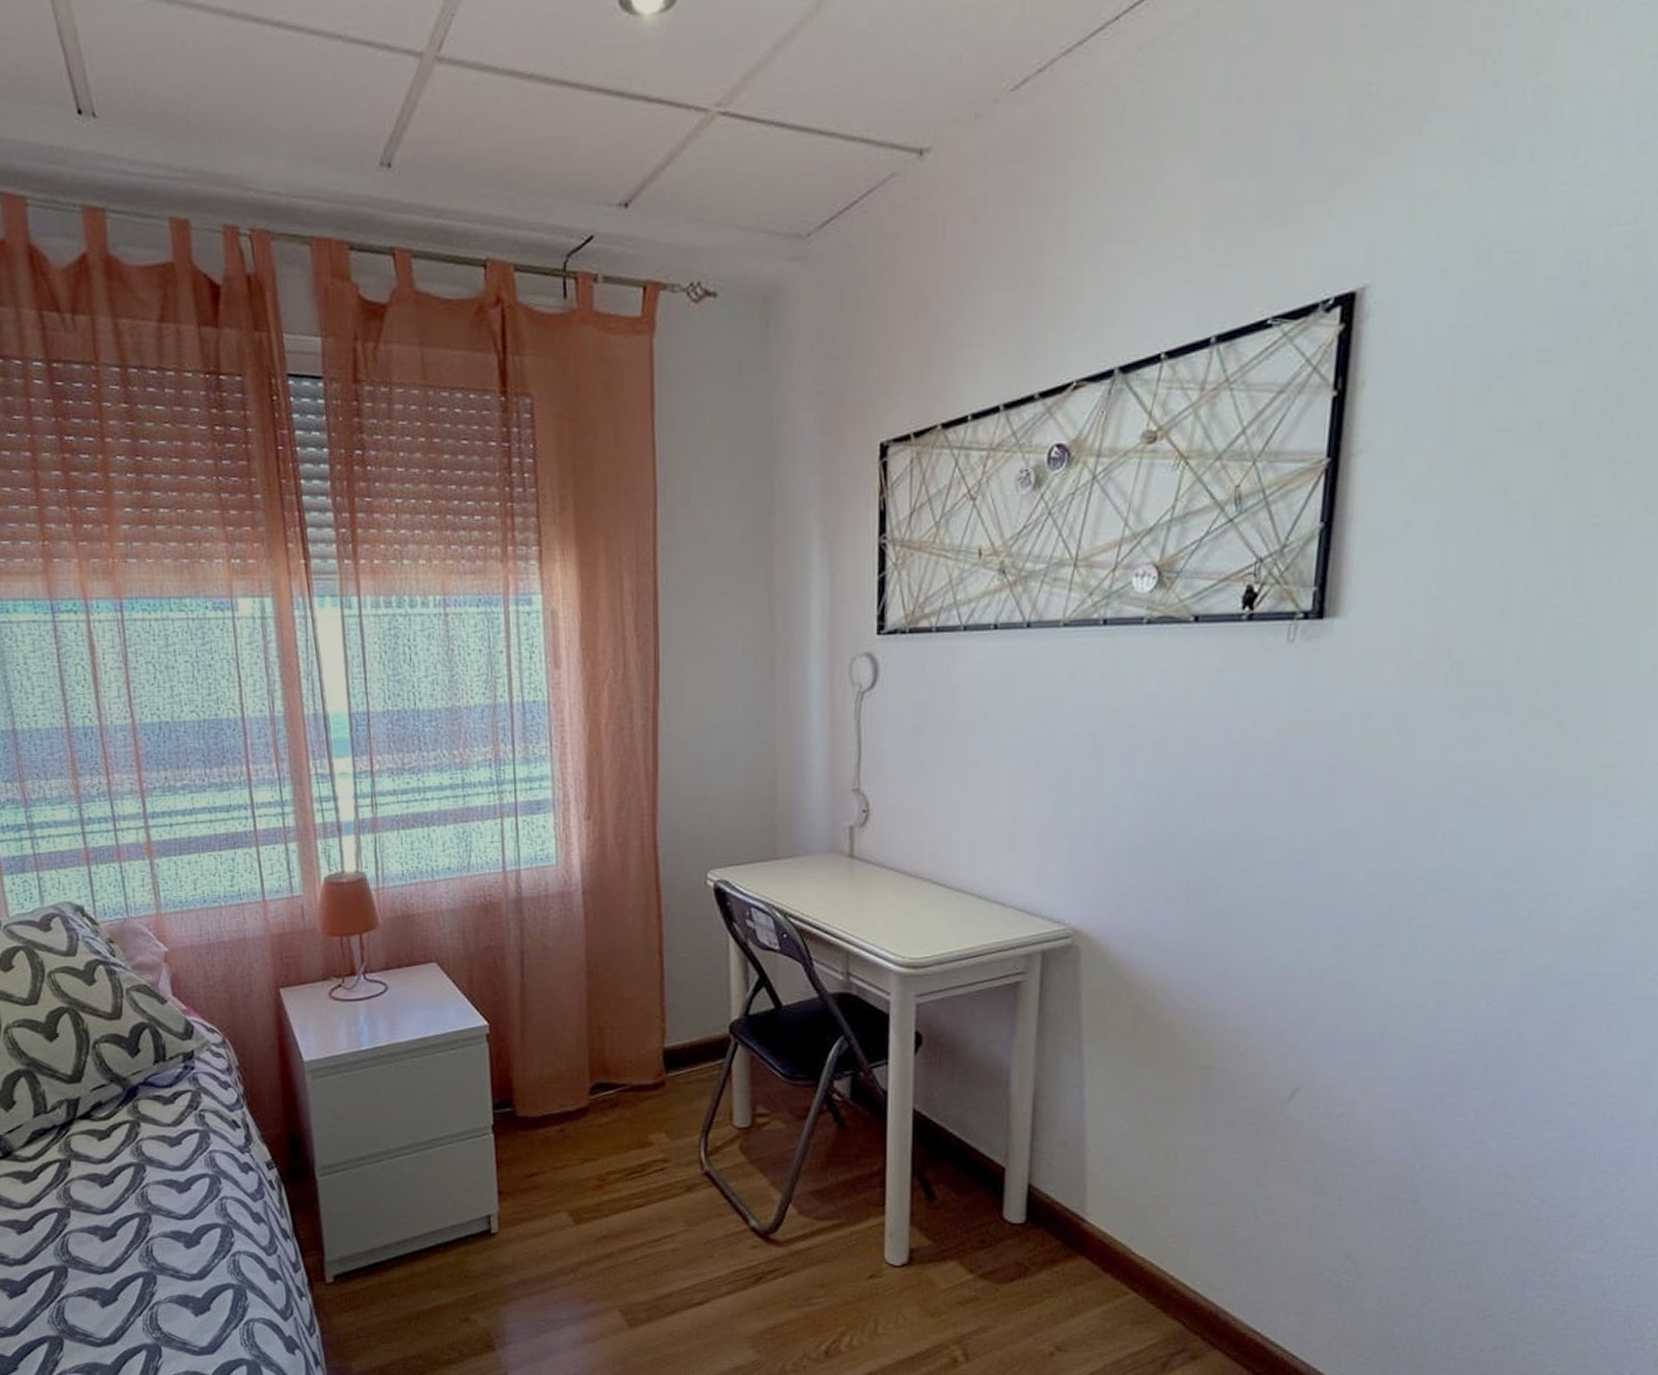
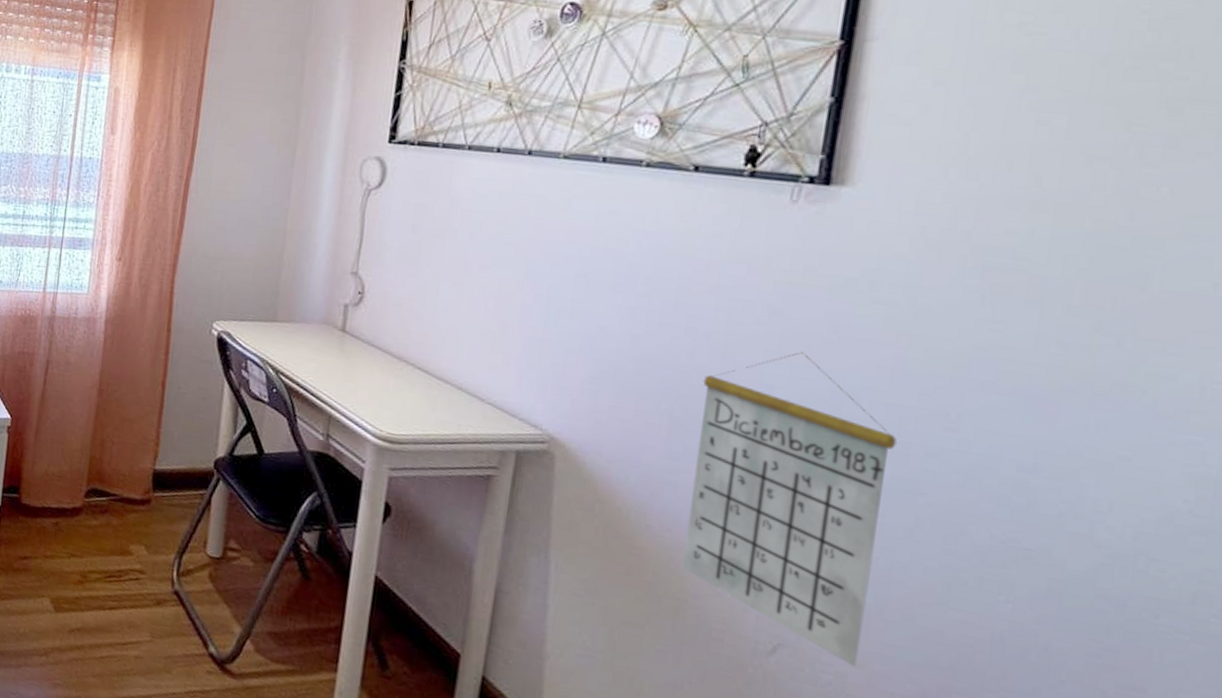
calendar: none [1206,797,1391,1094] -> present [681,351,897,667]

